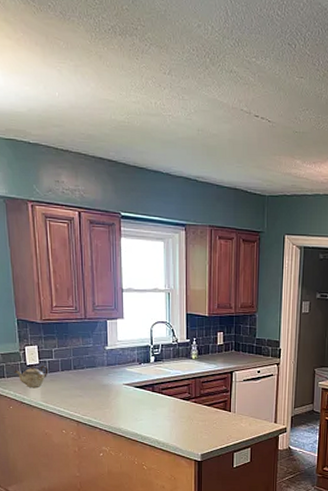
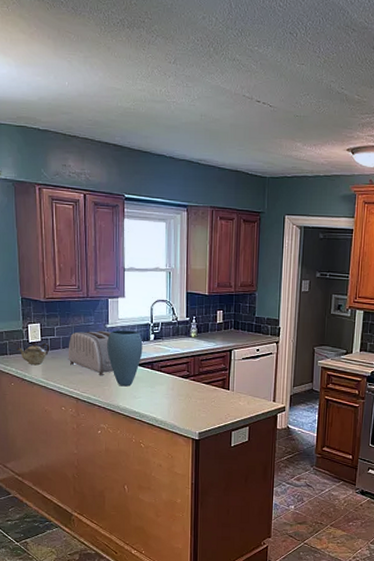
toaster: none [67,352,115,399] -> present [68,330,114,376]
vase: none [107,351,143,409] -> present [107,329,143,387]

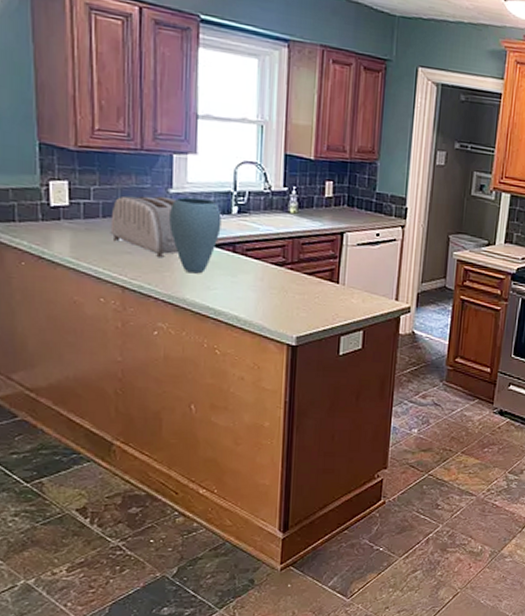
teapot: present [17,342,50,365] -> none [30,206,83,239]

